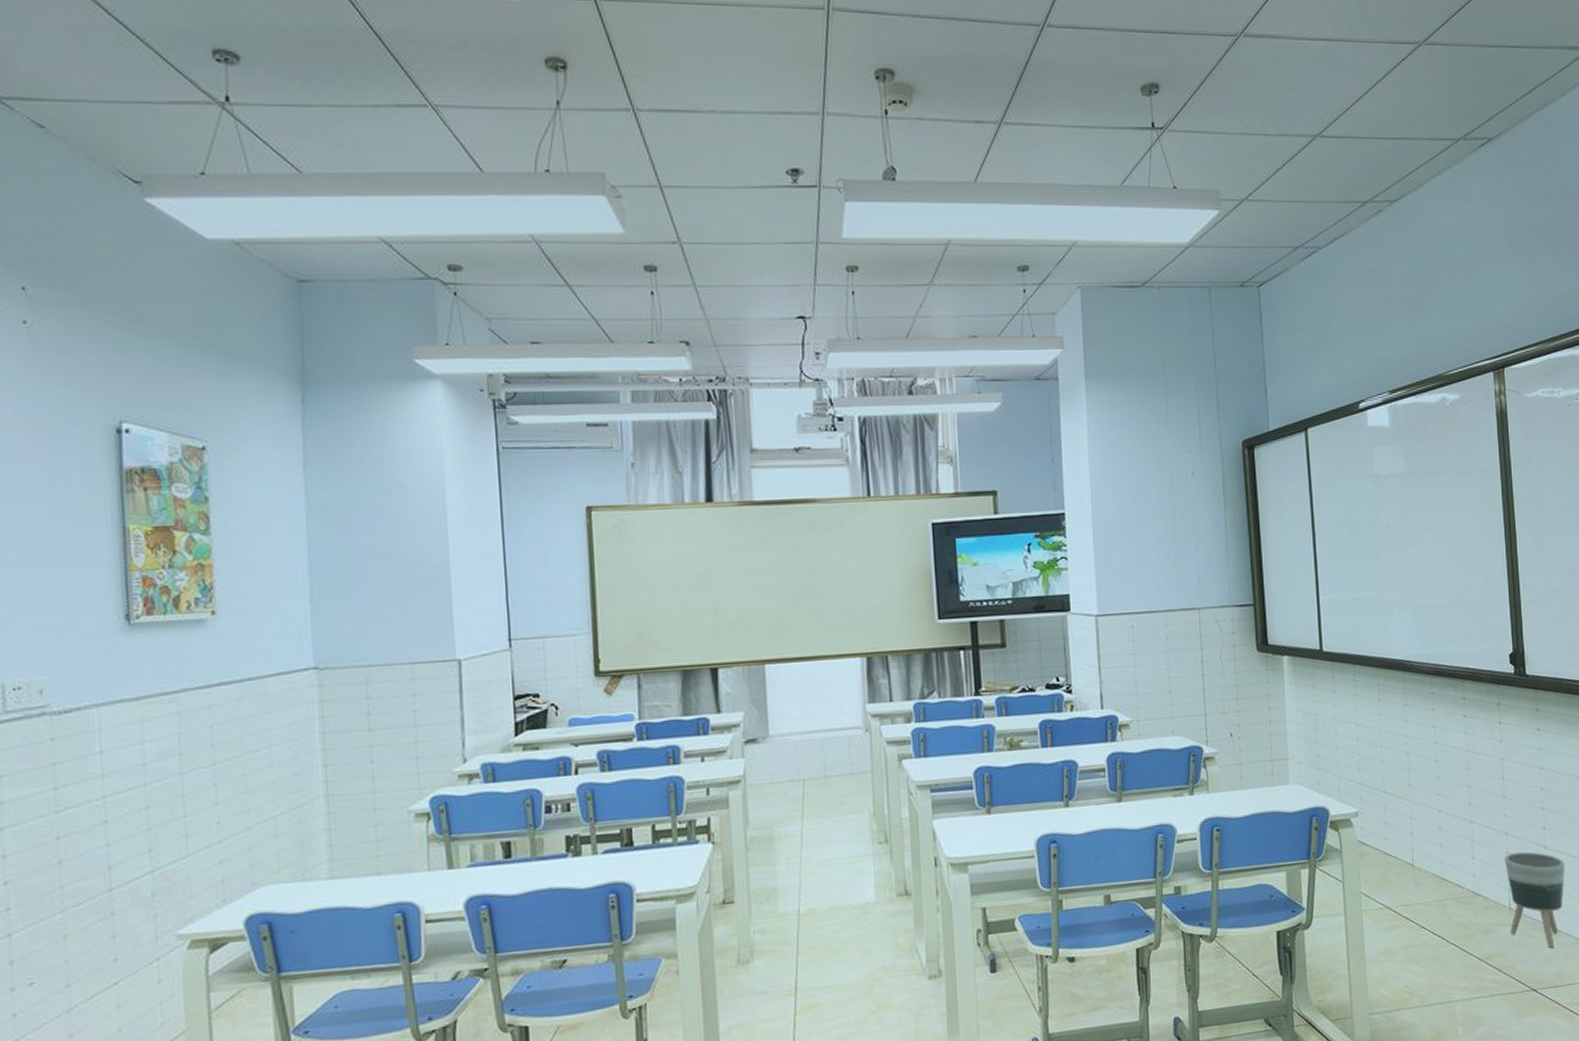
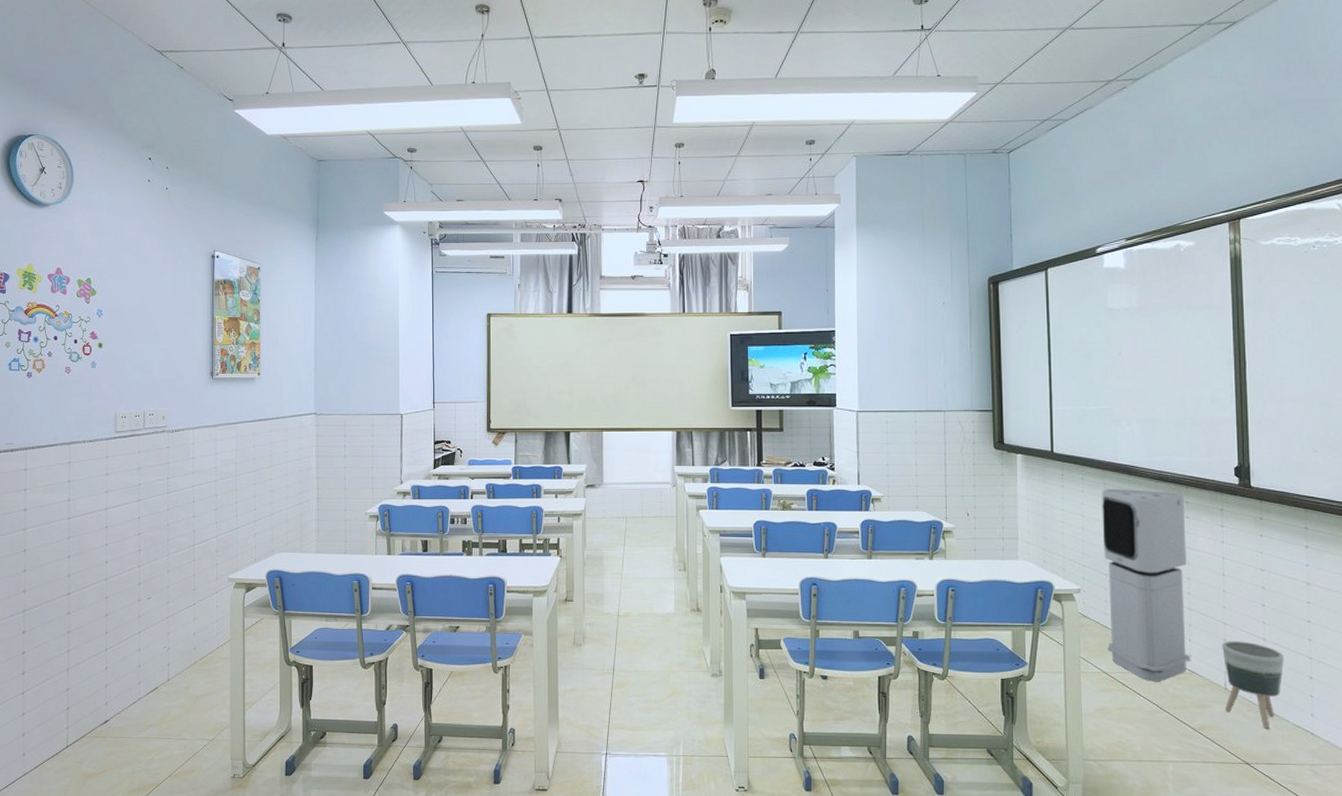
air purifier: none [1376,688,1475,911] -> present [1102,488,1191,682]

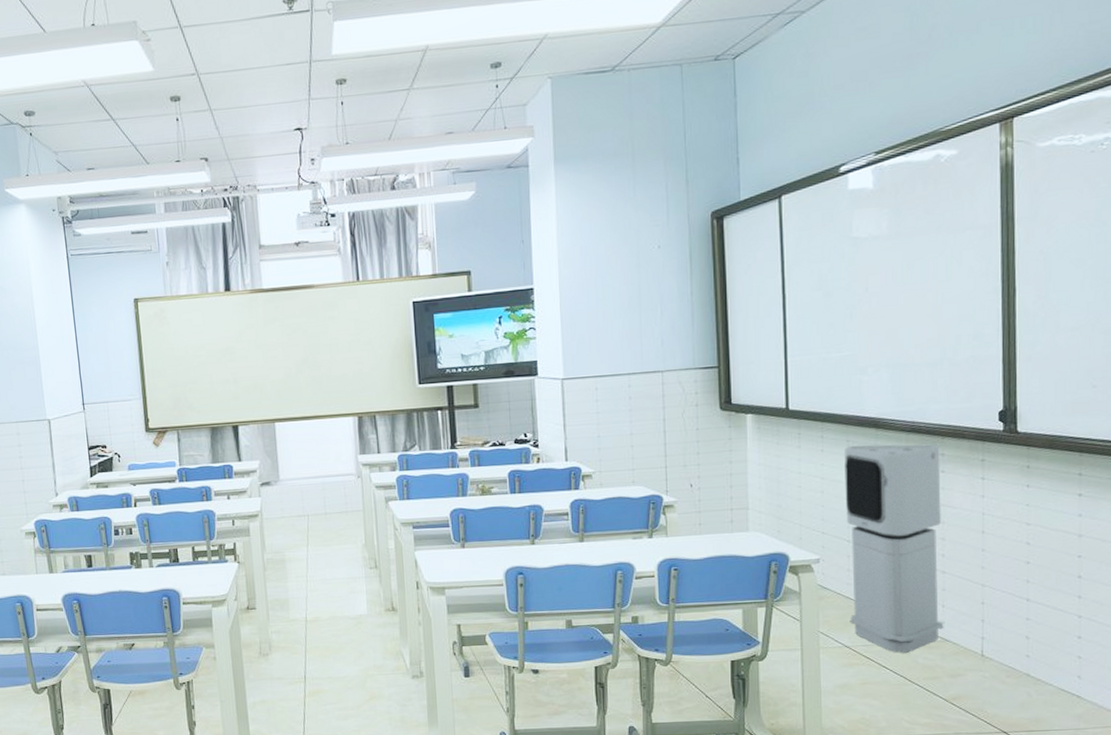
planter: present [1222,641,1285,730] -> none [979,603,1050,696]

